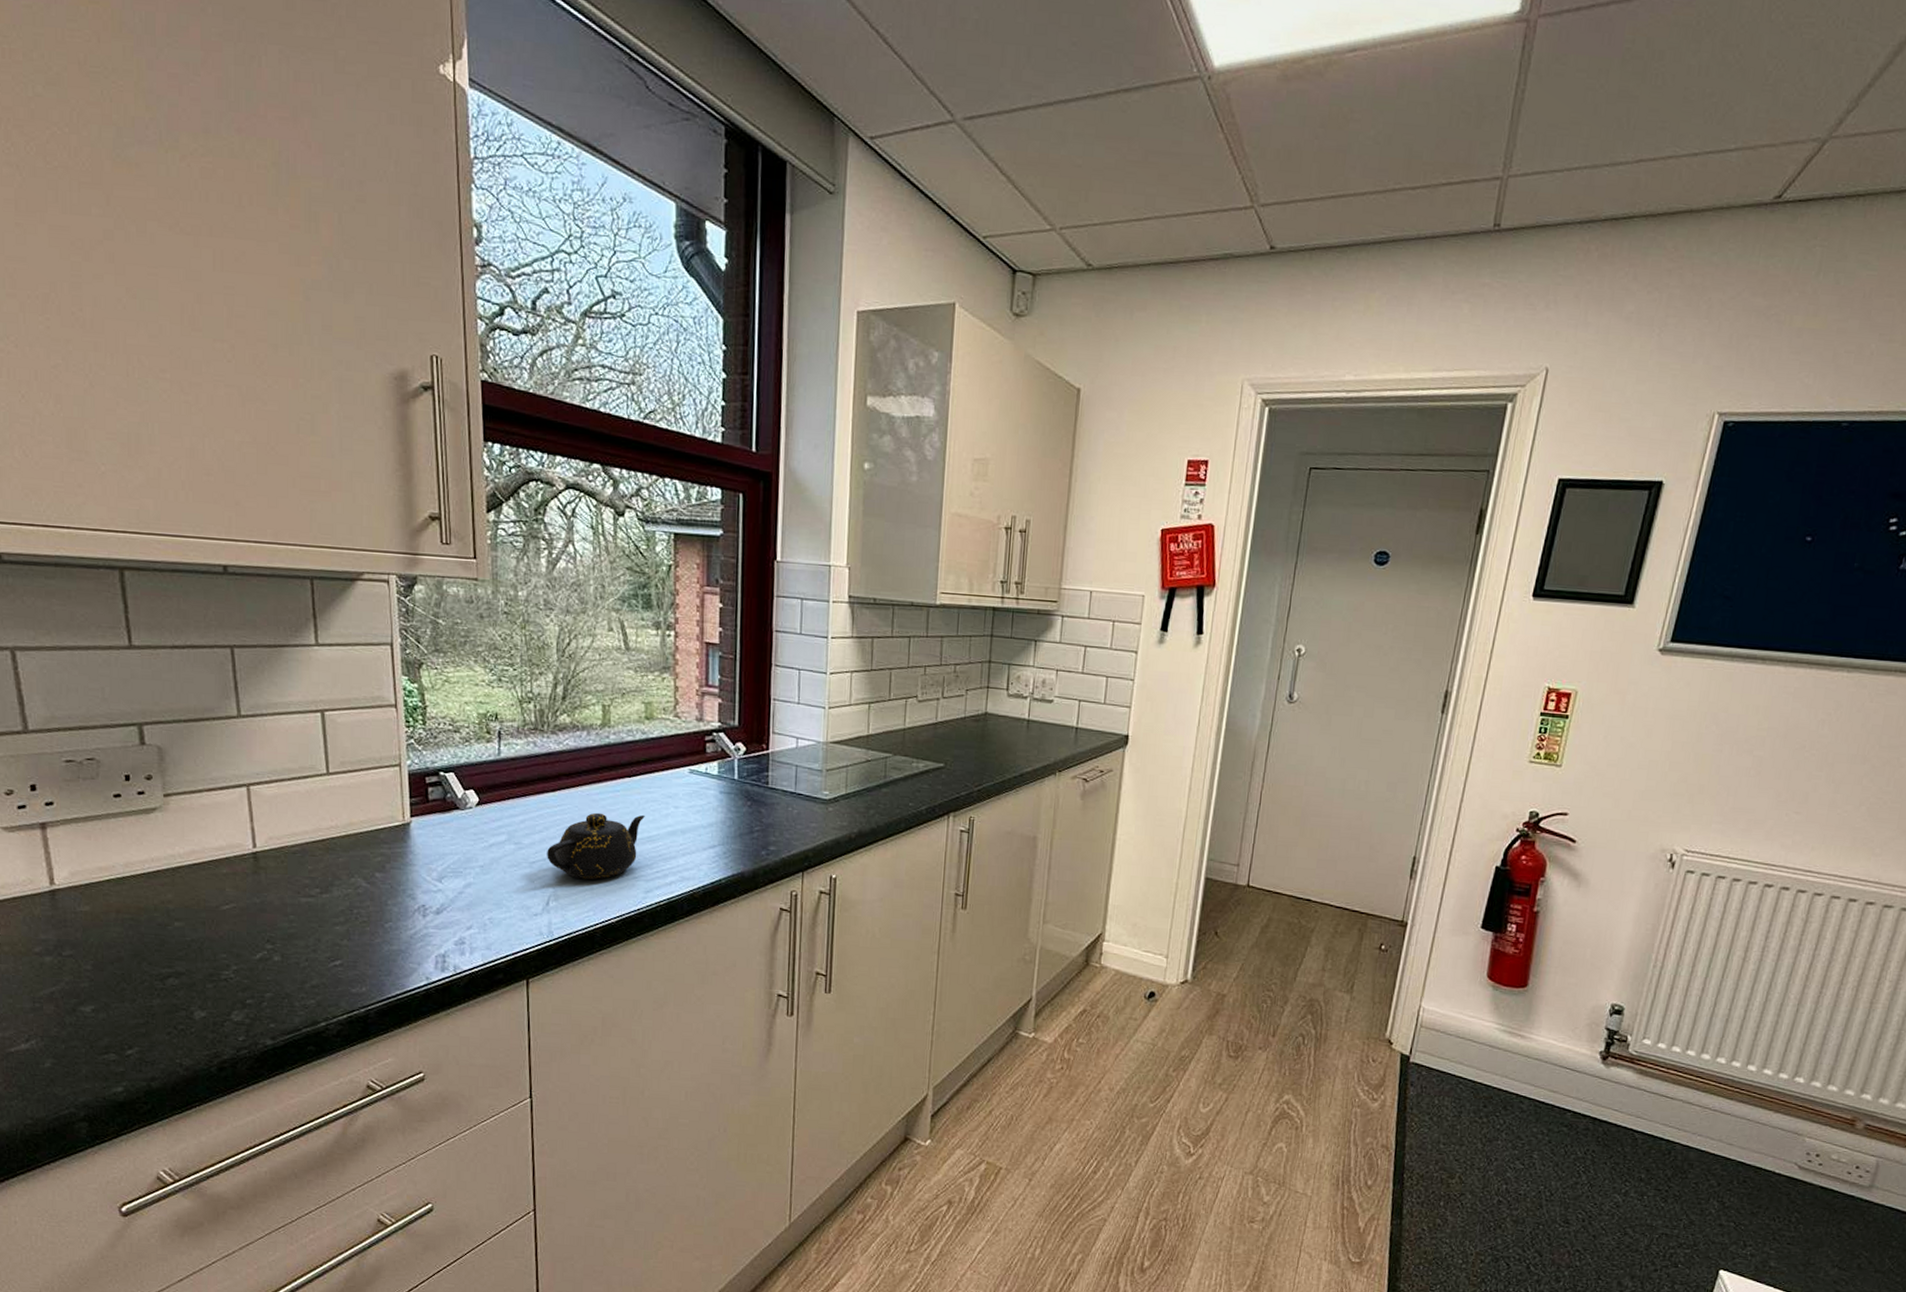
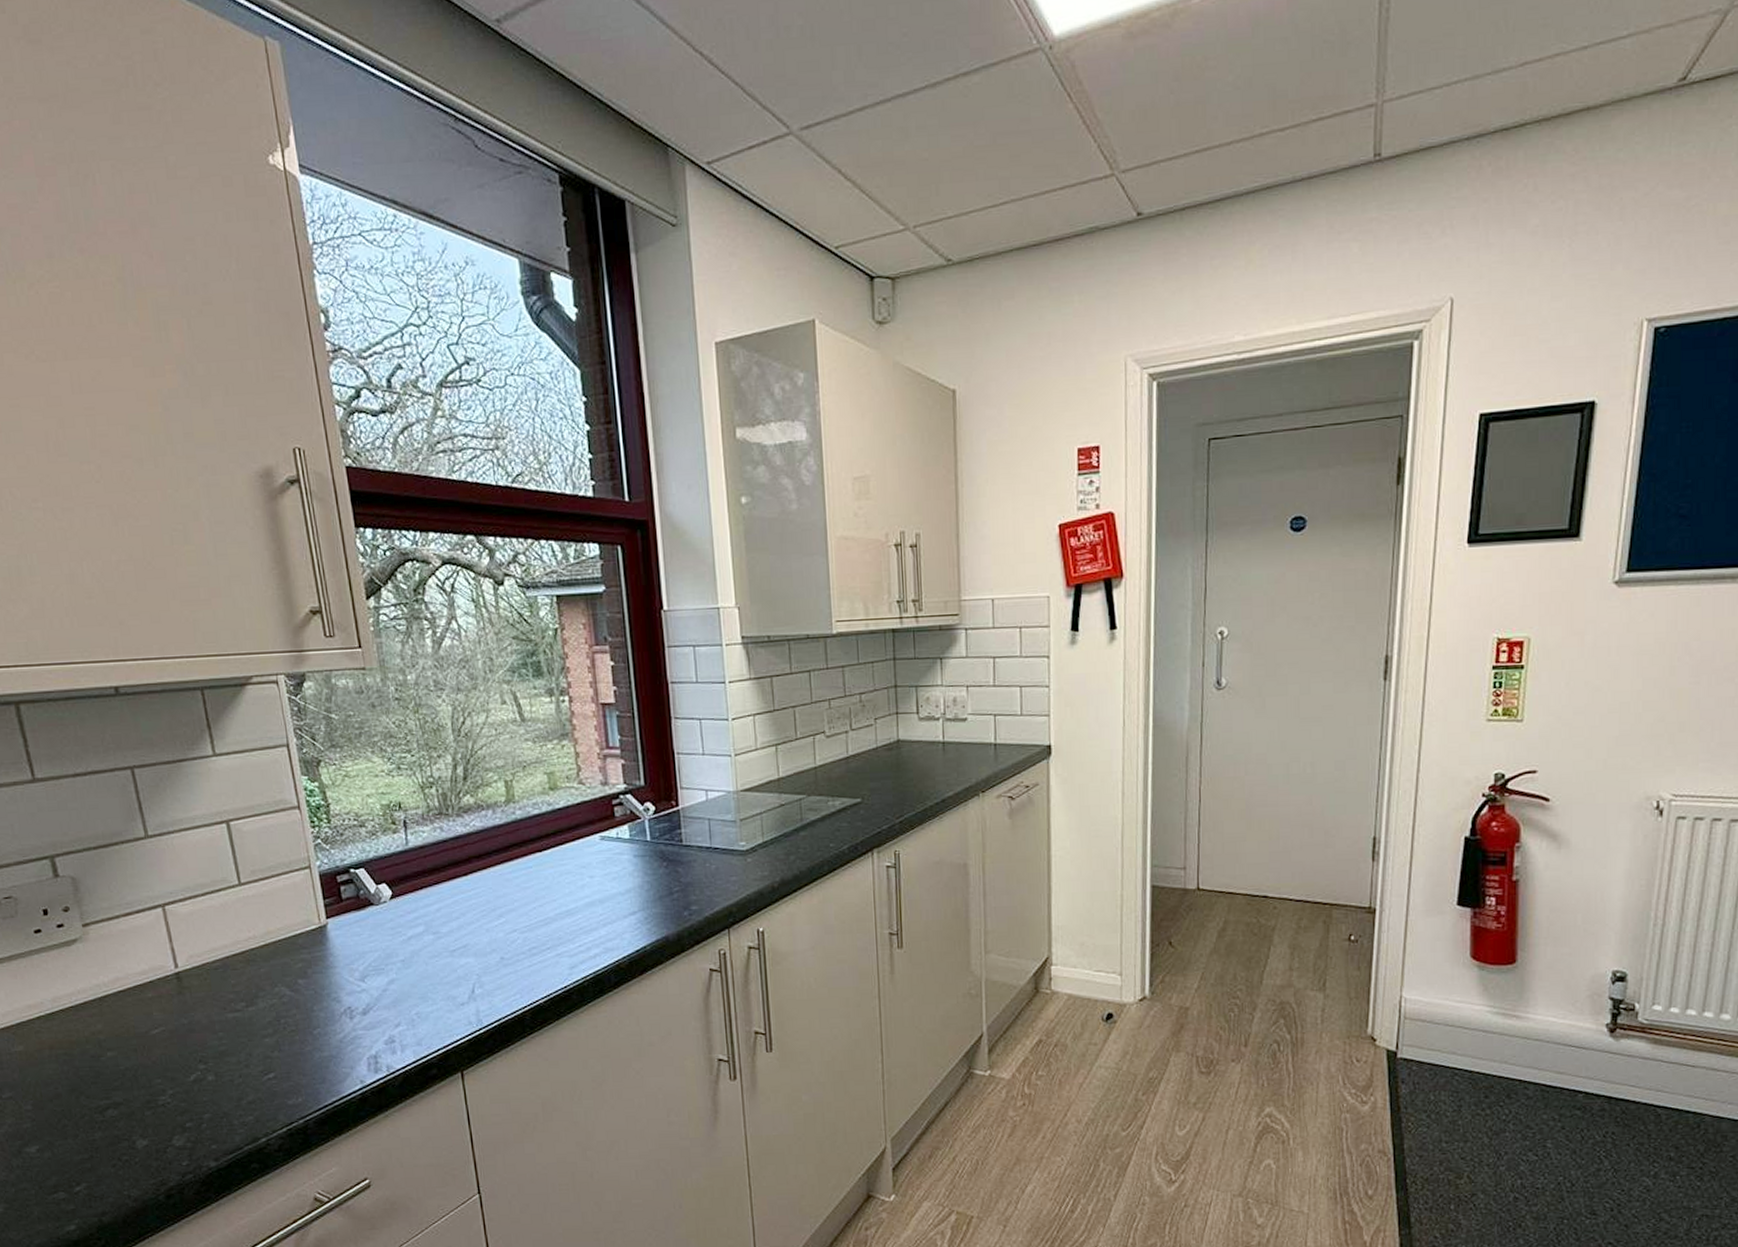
teapot: present [547,812,645,880] -> none [466,888,561,963]

